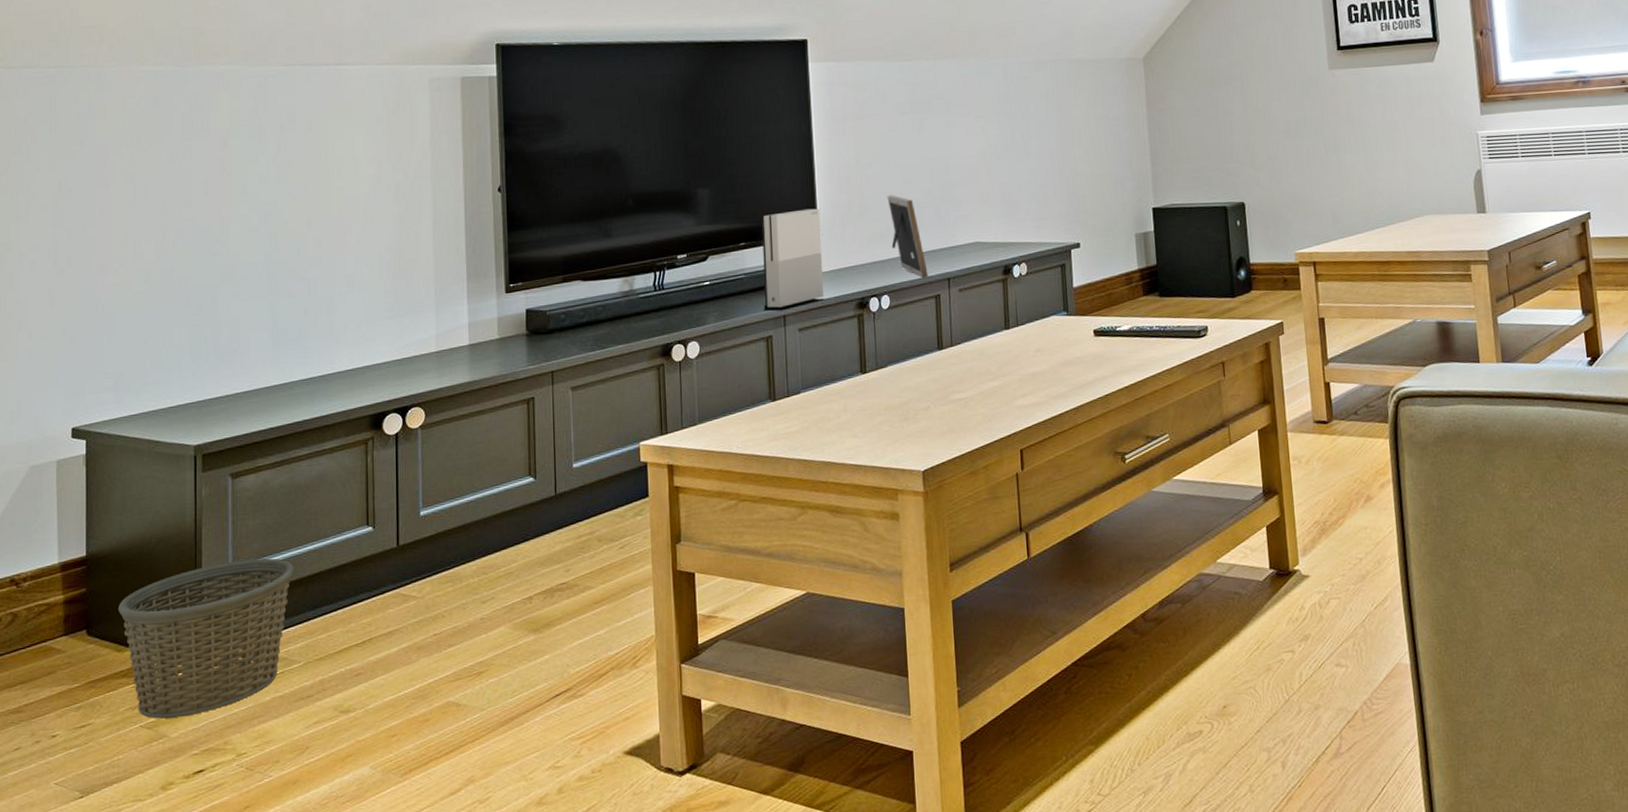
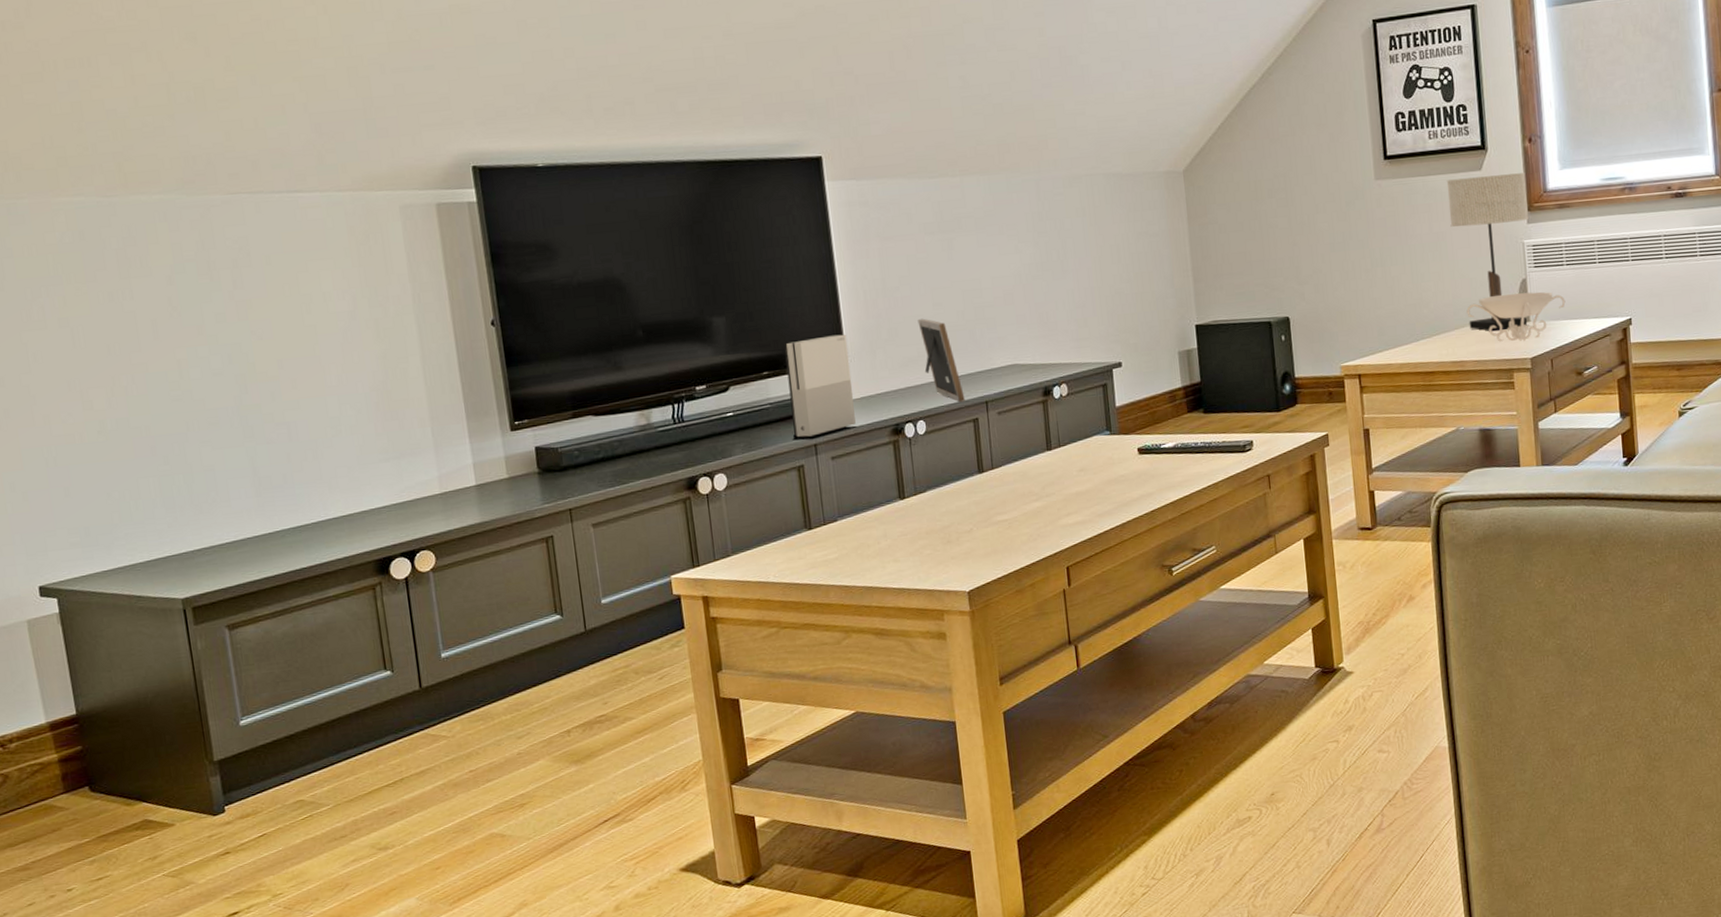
basket: present [117,558,294,719] -> none [120,706,311,867]
table lamp: none [1399,64,1484,221] -> present [1446,172,1530,331]
decorative bowl: none [1421,183,1522,234] -> present [1466,291,1566,342]

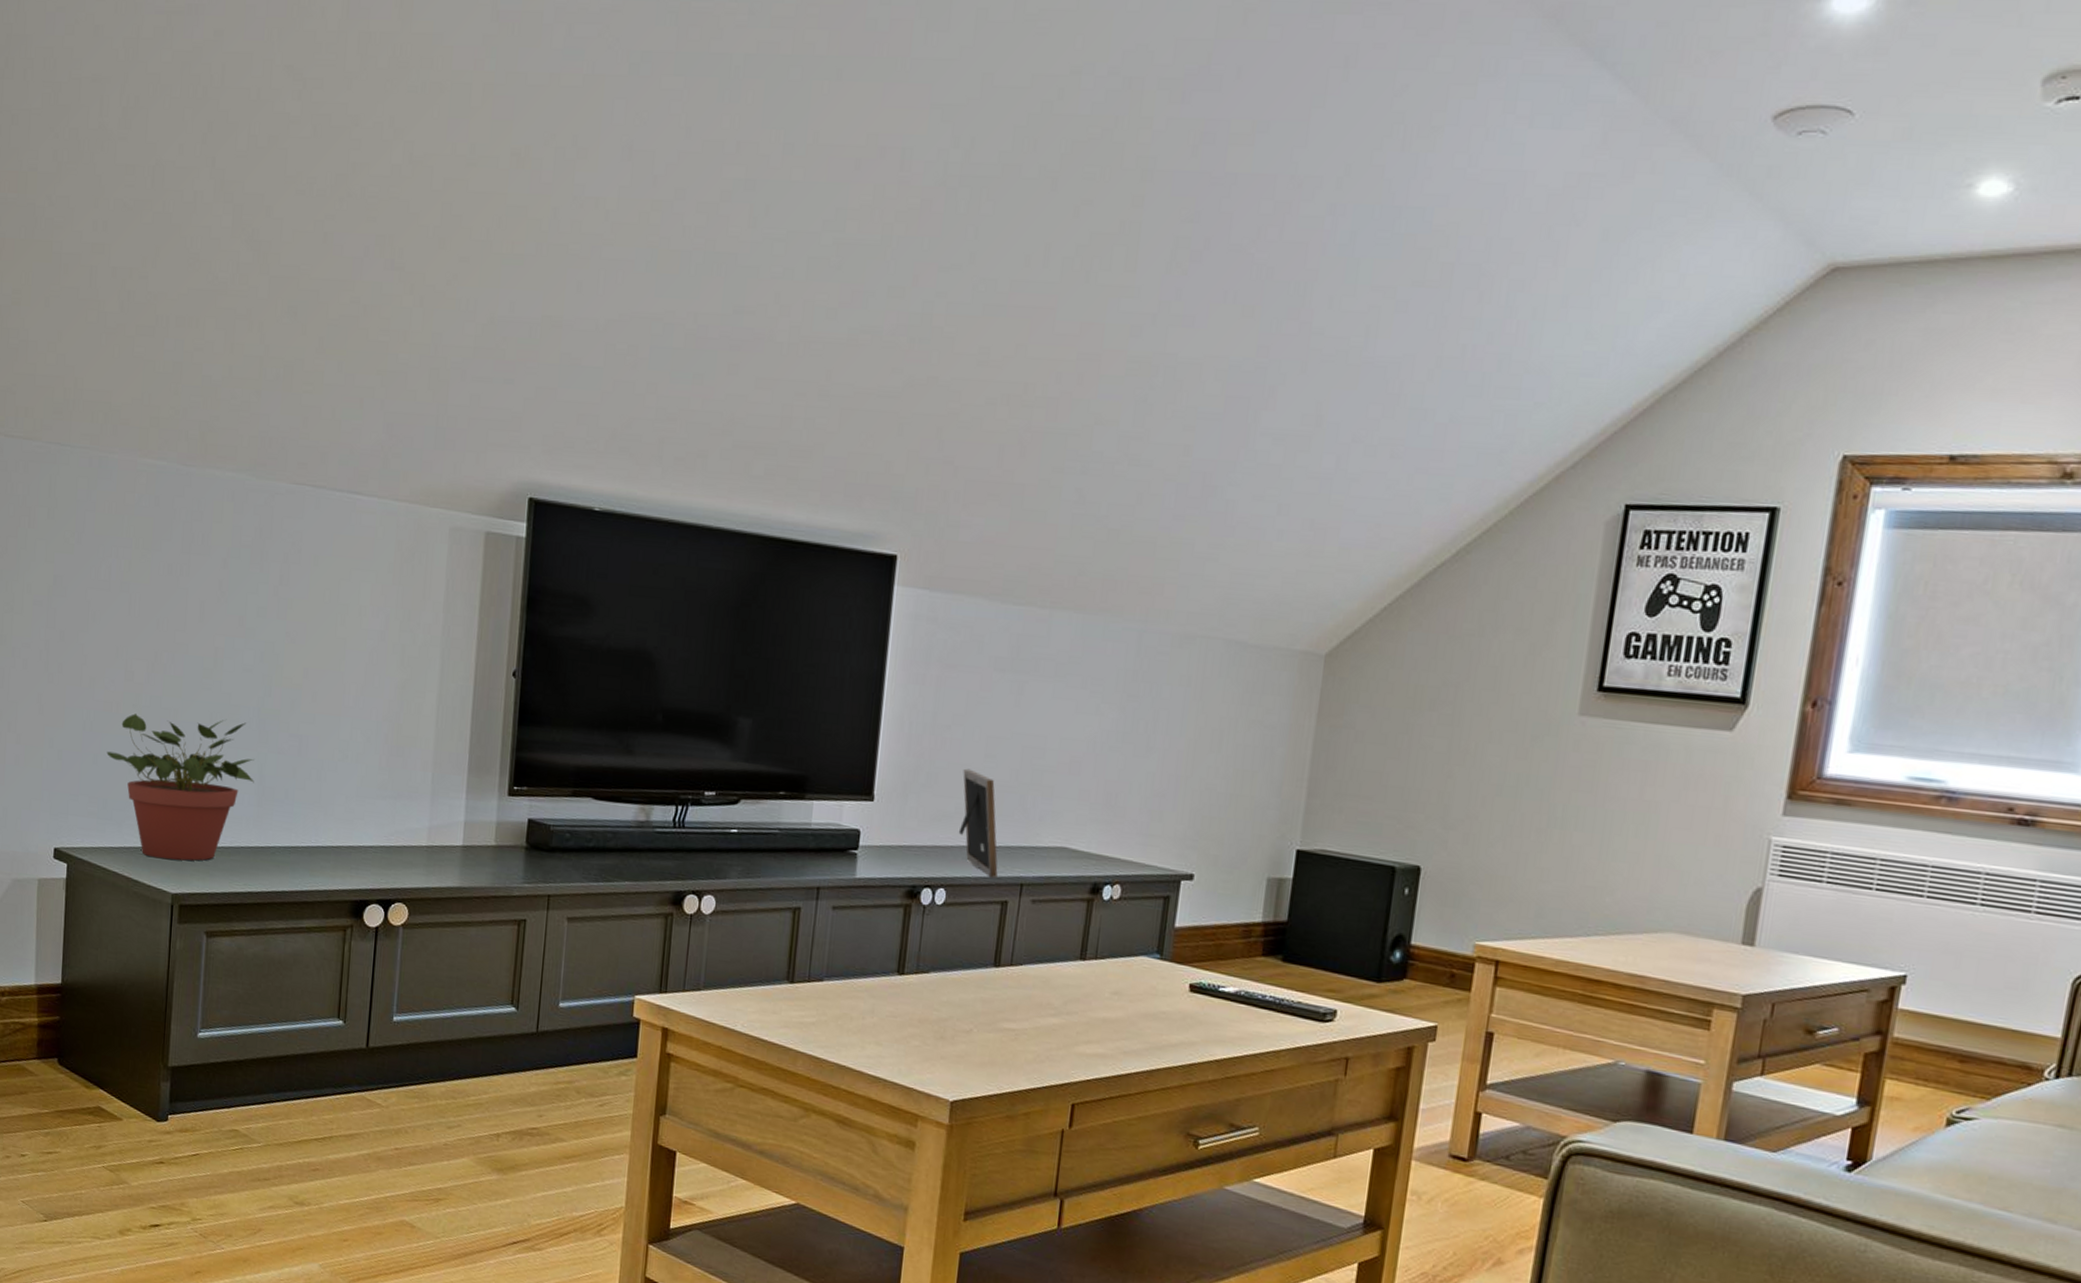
potted plant: none [78,422,248,571] -> present [106,713,254,861]
video game console: present [784,334,857,441] -> none [793,763,880,882]
table lamp: present [1446,172,1530,331] -> none [1664,735,1797,951]
decorative bowl: present [1466,291,1566,342] -> none [1665,899,1814,971]

